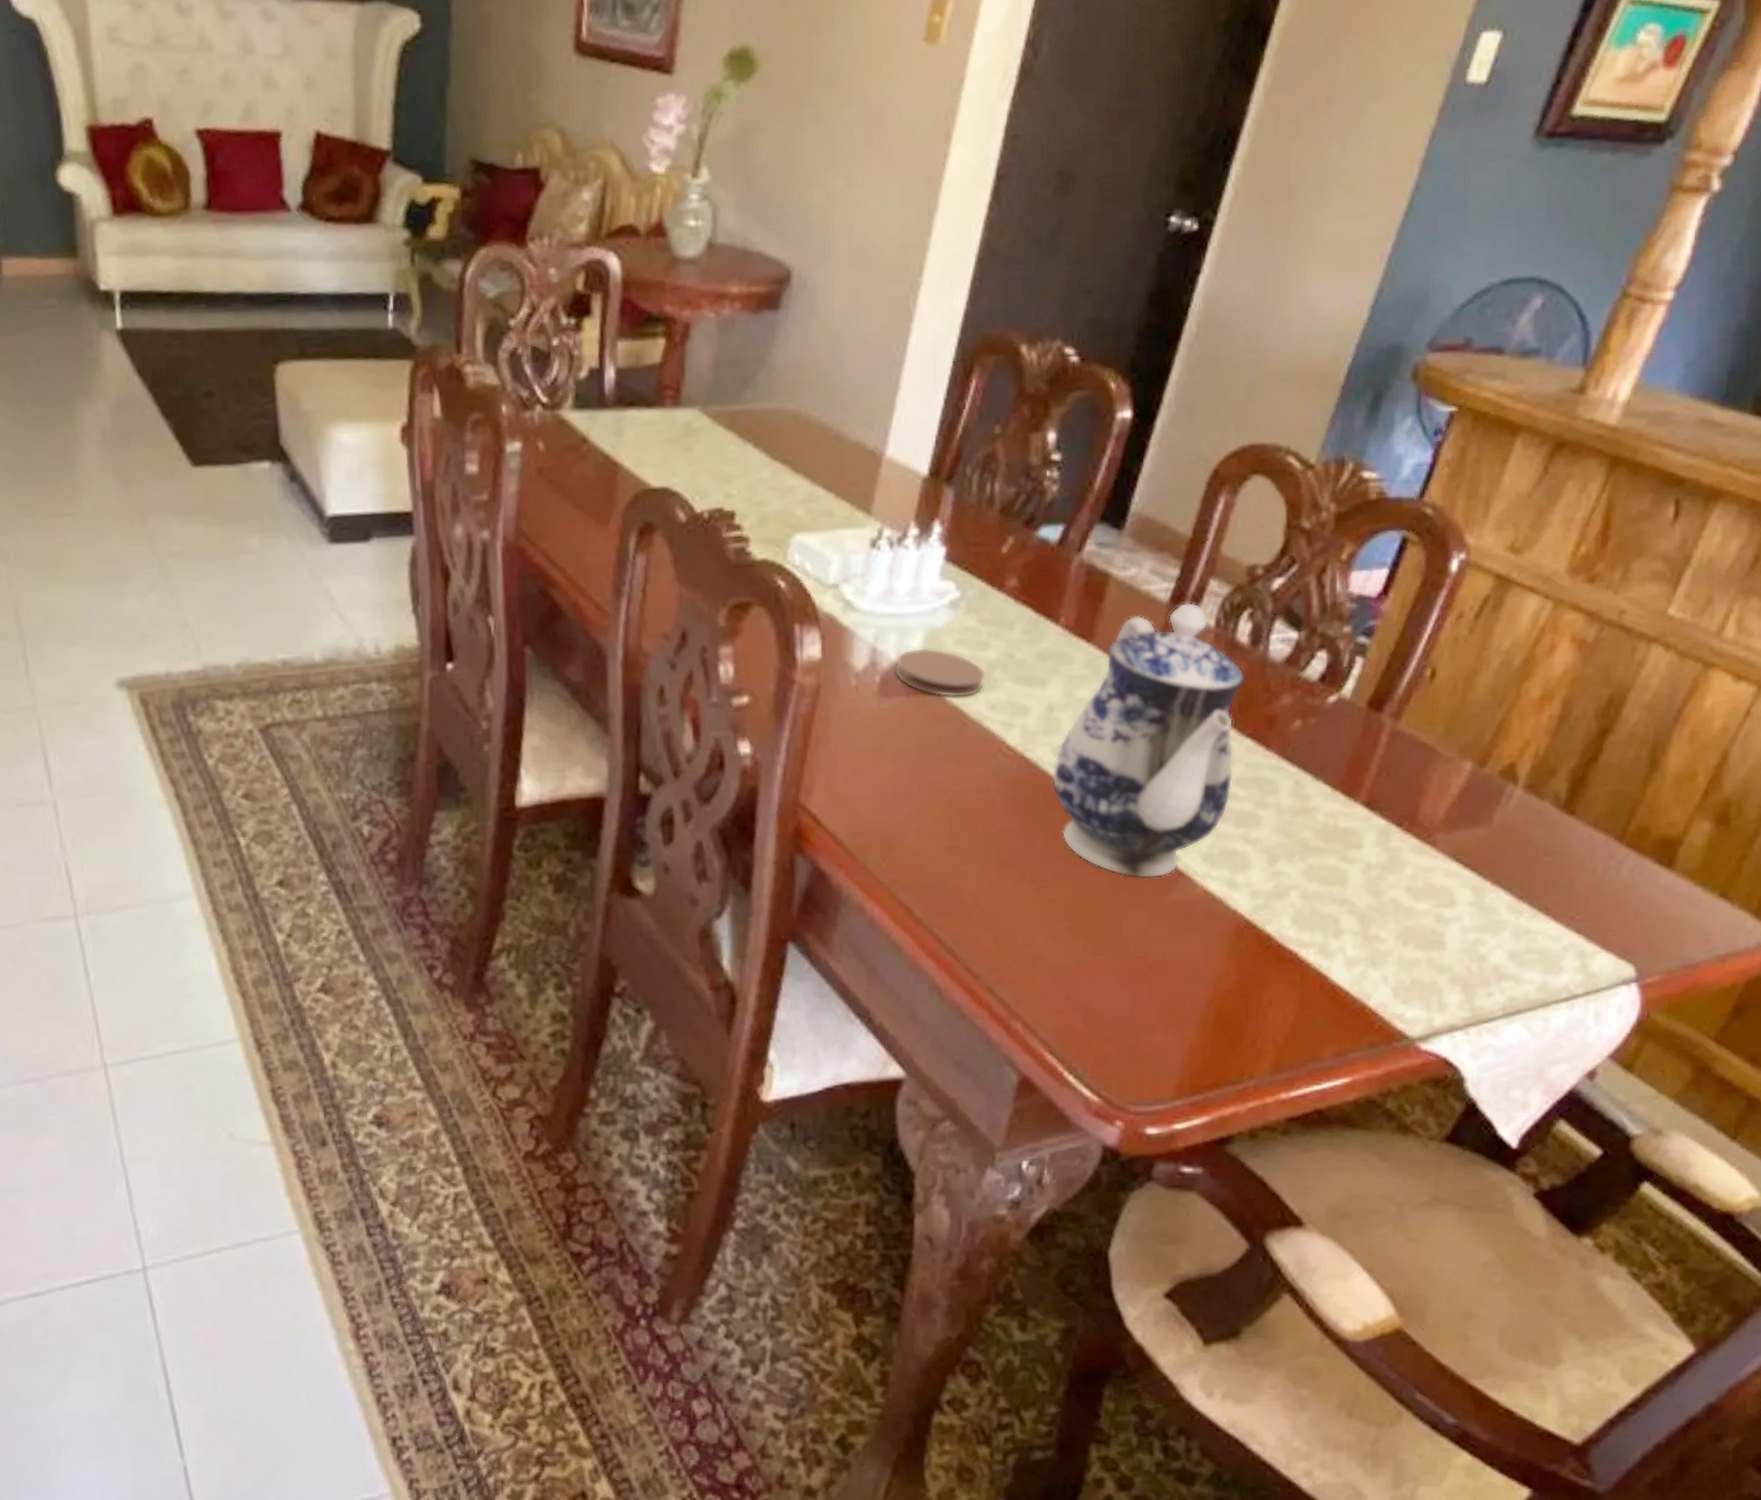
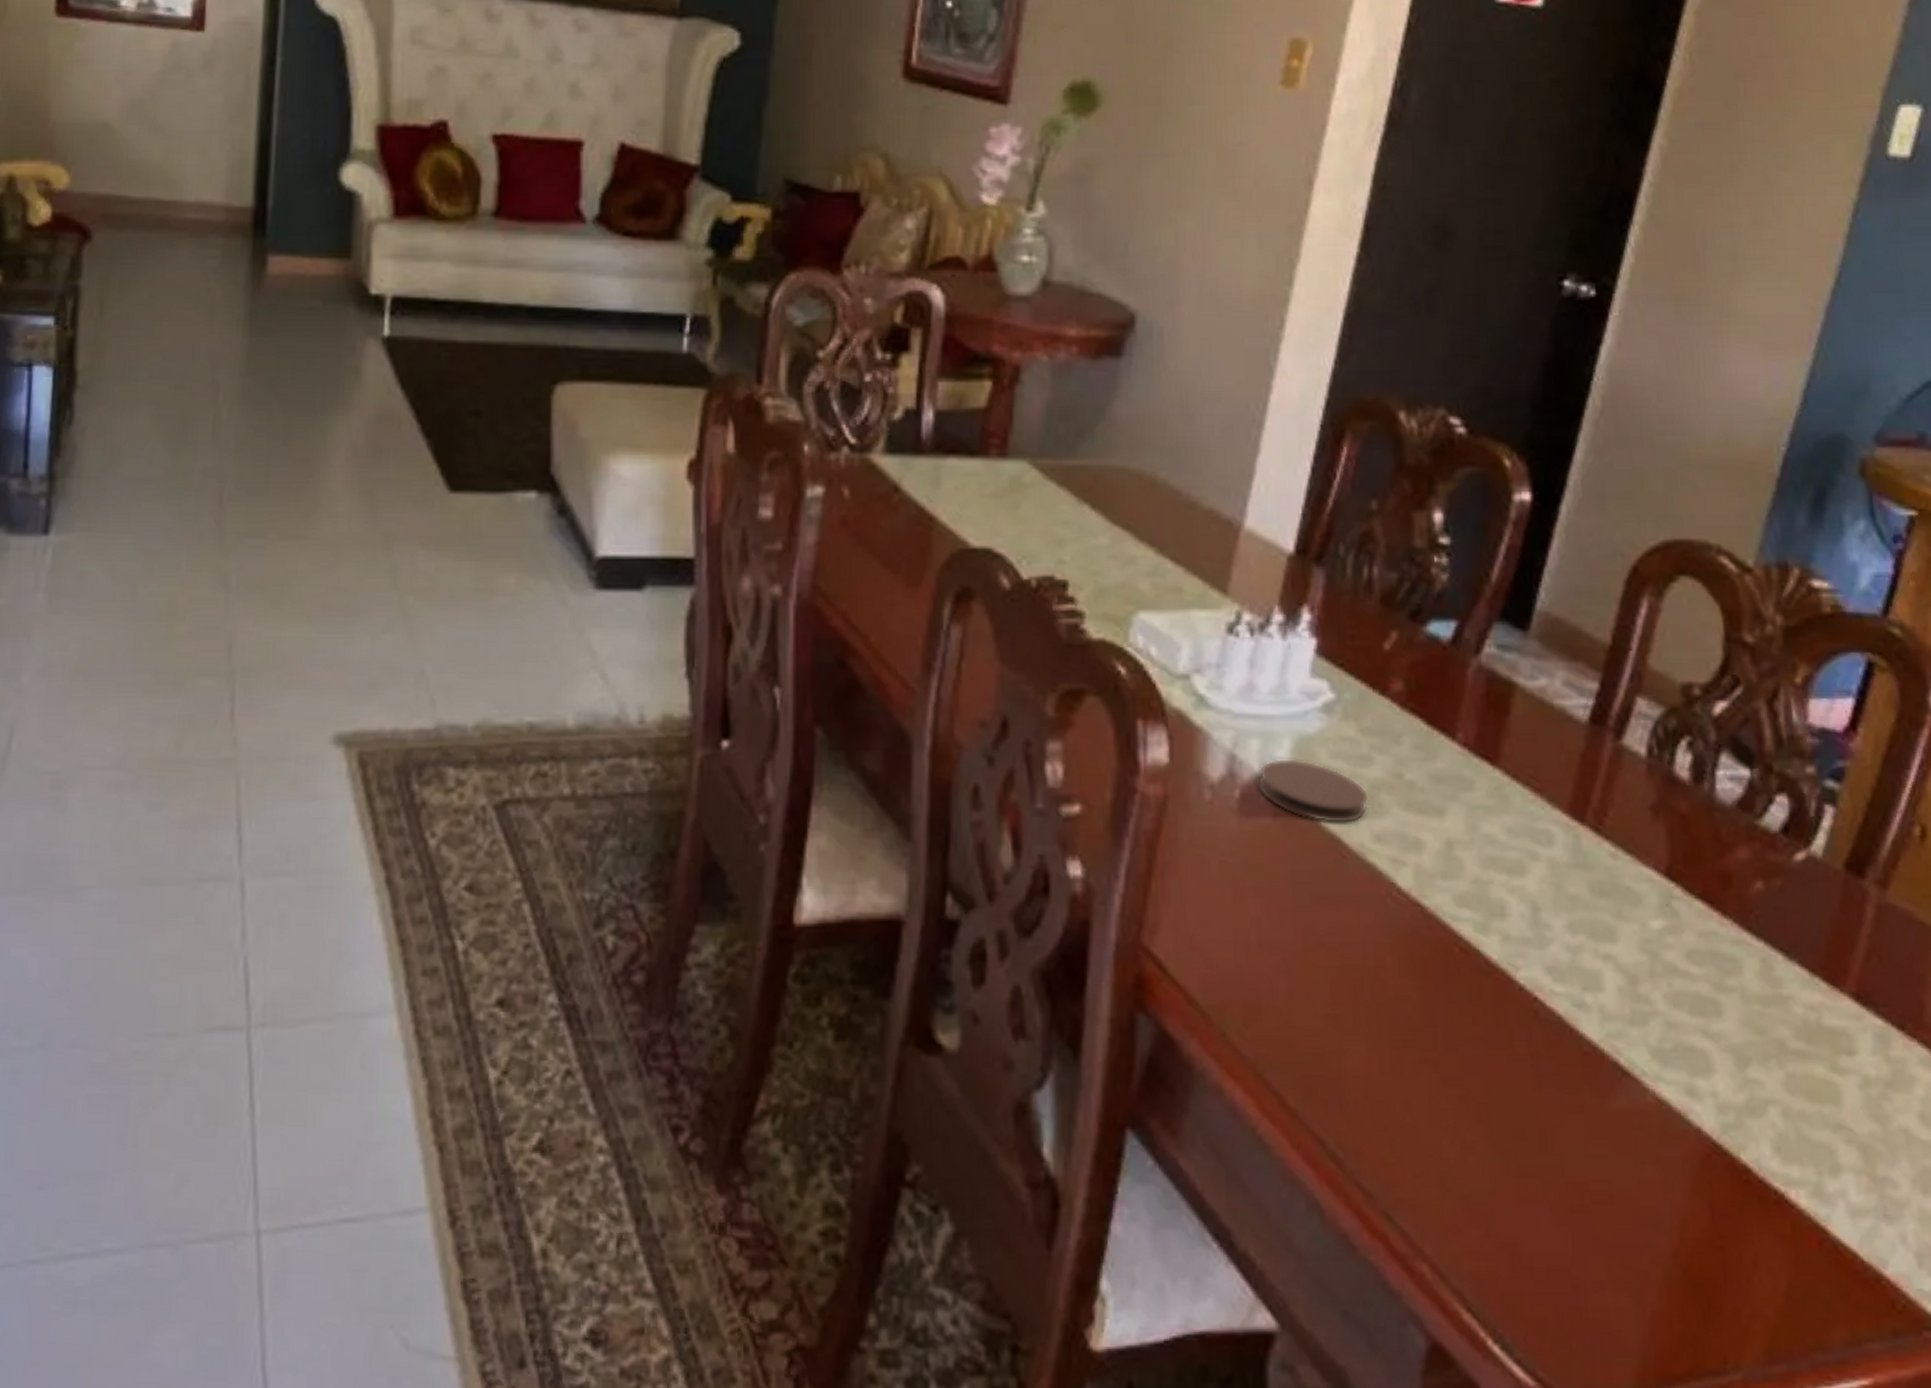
teapot: present [1052,602,1245,879] -> none [1455,723,1690,1077]

